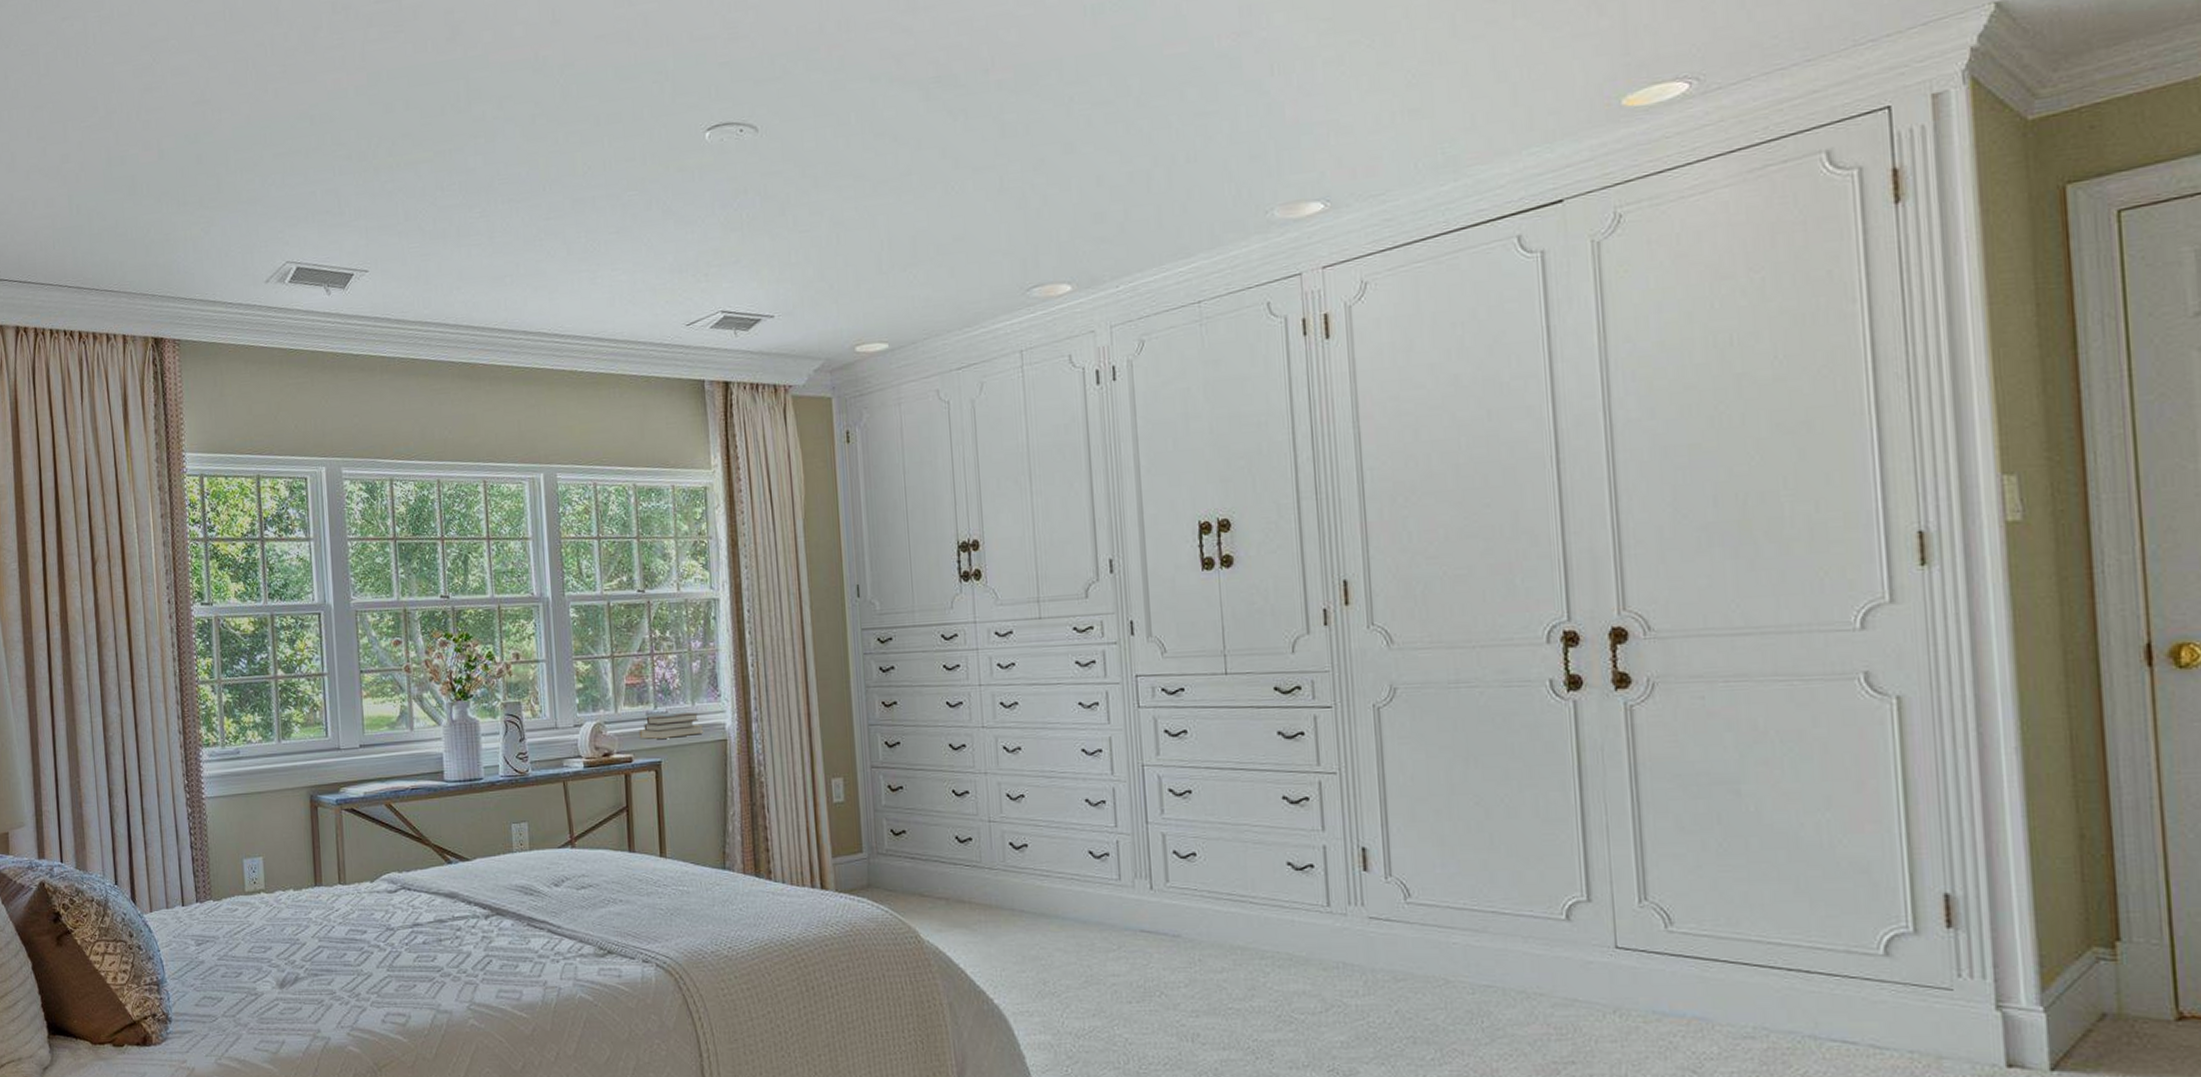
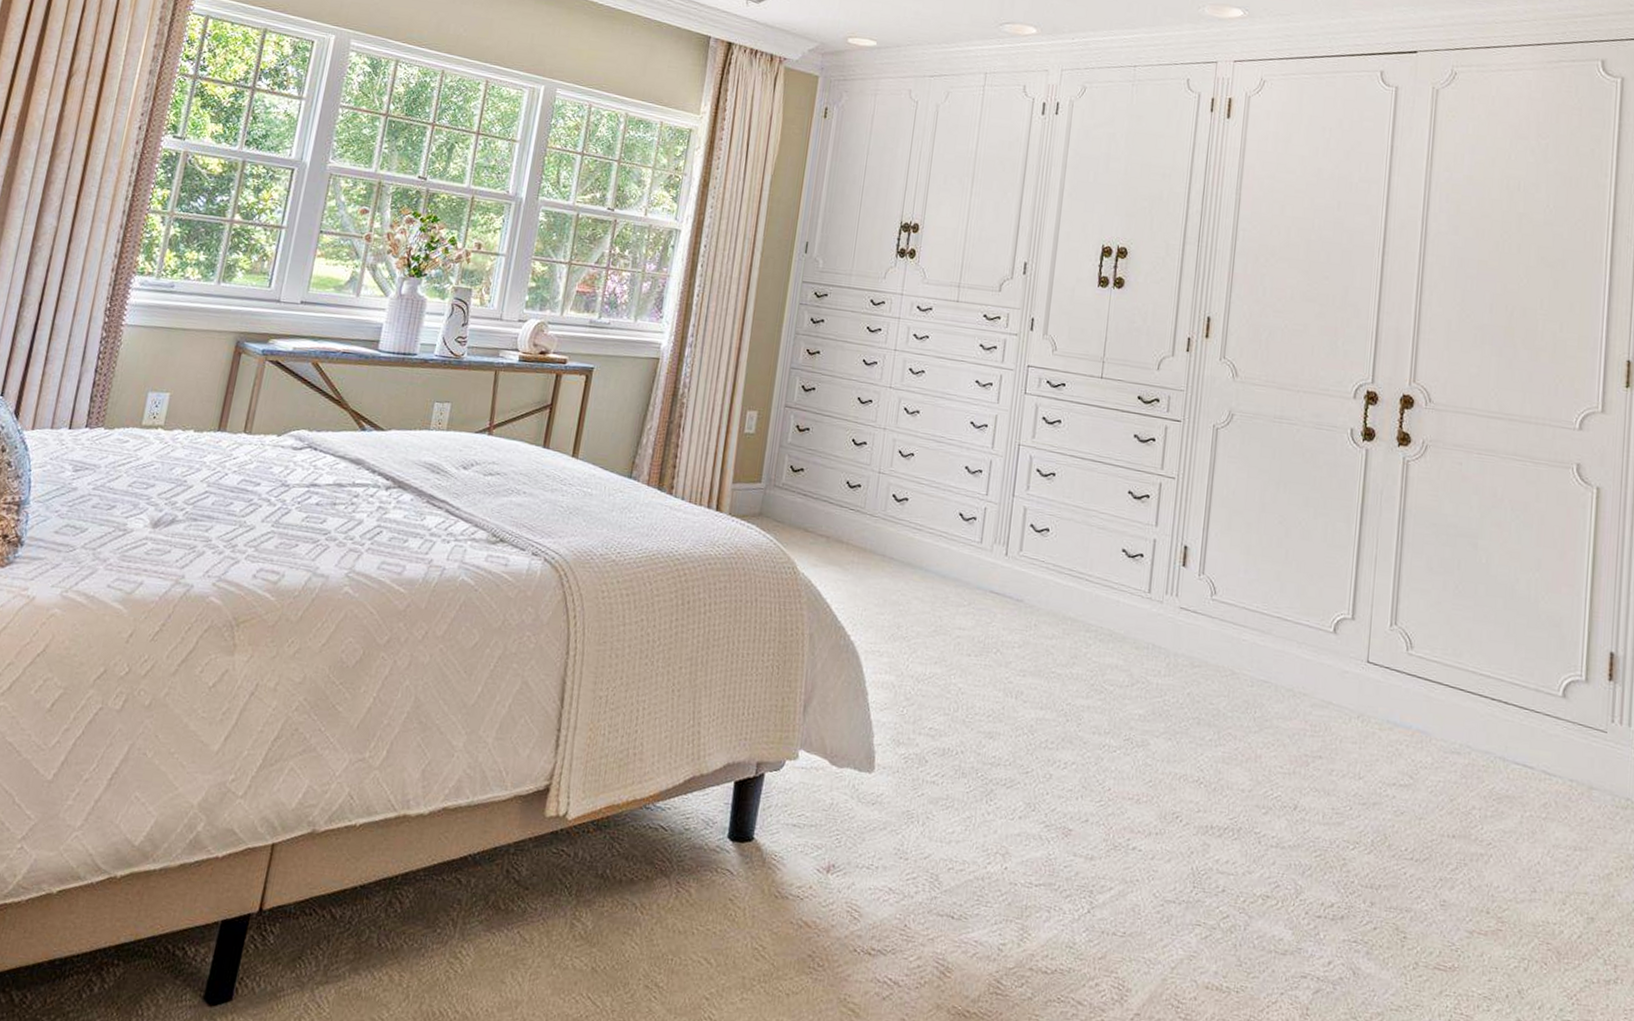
books: present [639,712,705,739] -> none [578,324,641,349]

